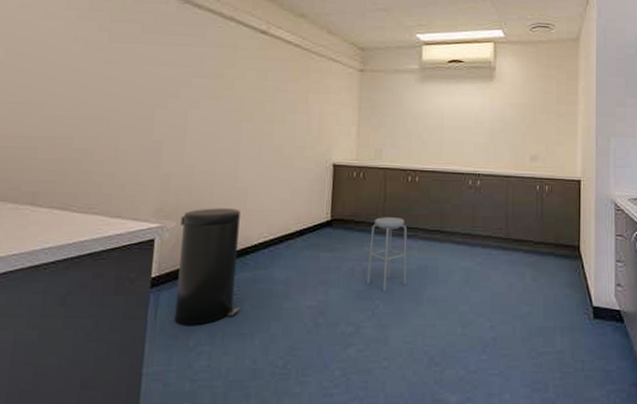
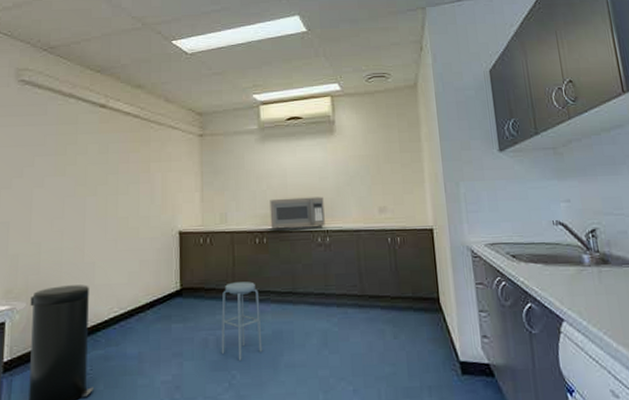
microwave: none [424,139,478,172] -> present [270,197,325,231]

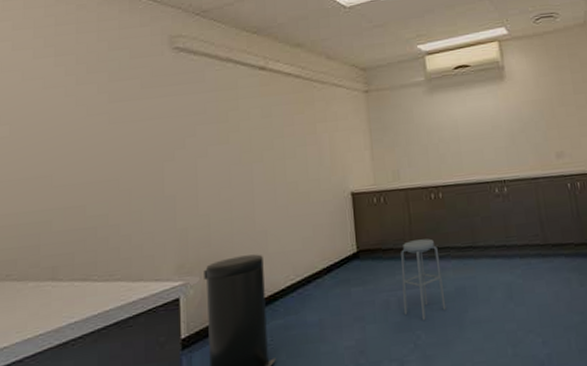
microwave: present [270,197,325,231] -> none [442,146,502,184]

